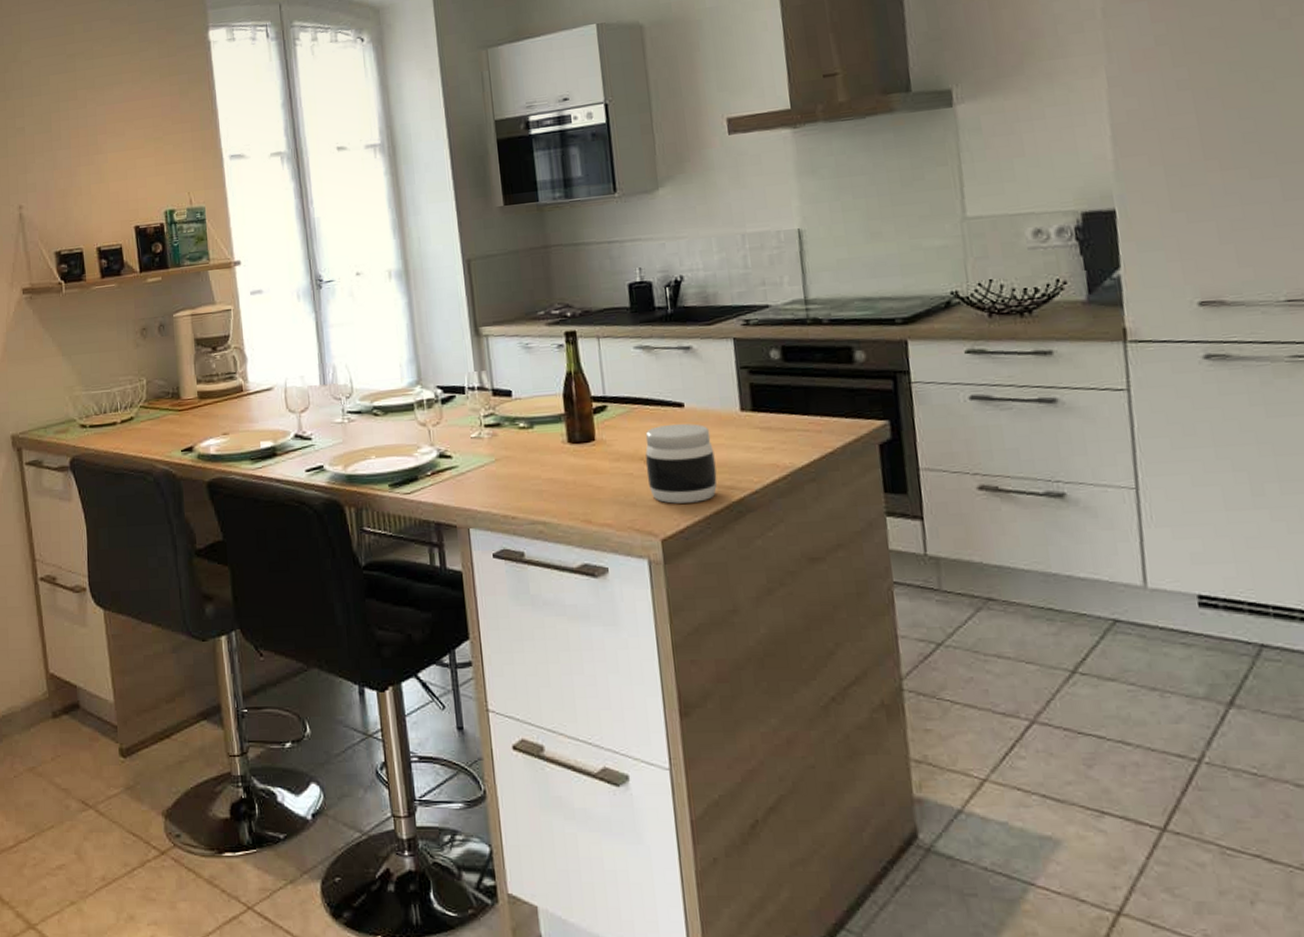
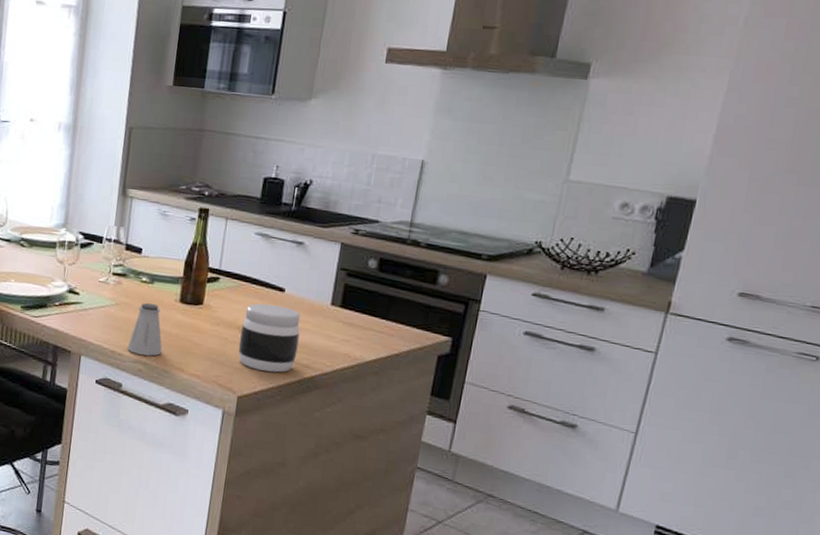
saltshaker: none [520,450,562,514] -> present [127,302,162,356]

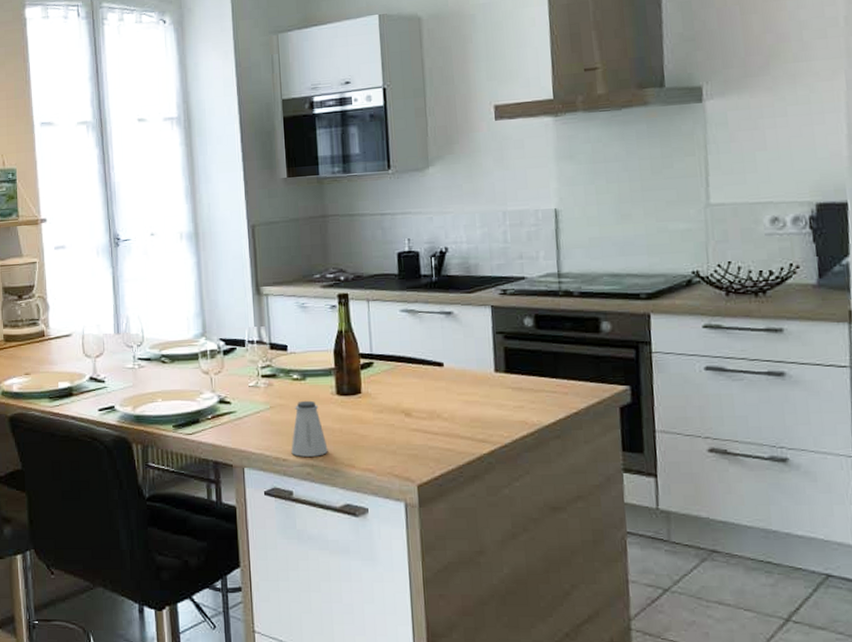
jar: present [238,303,301,373] -> none [406,381,471,453]

